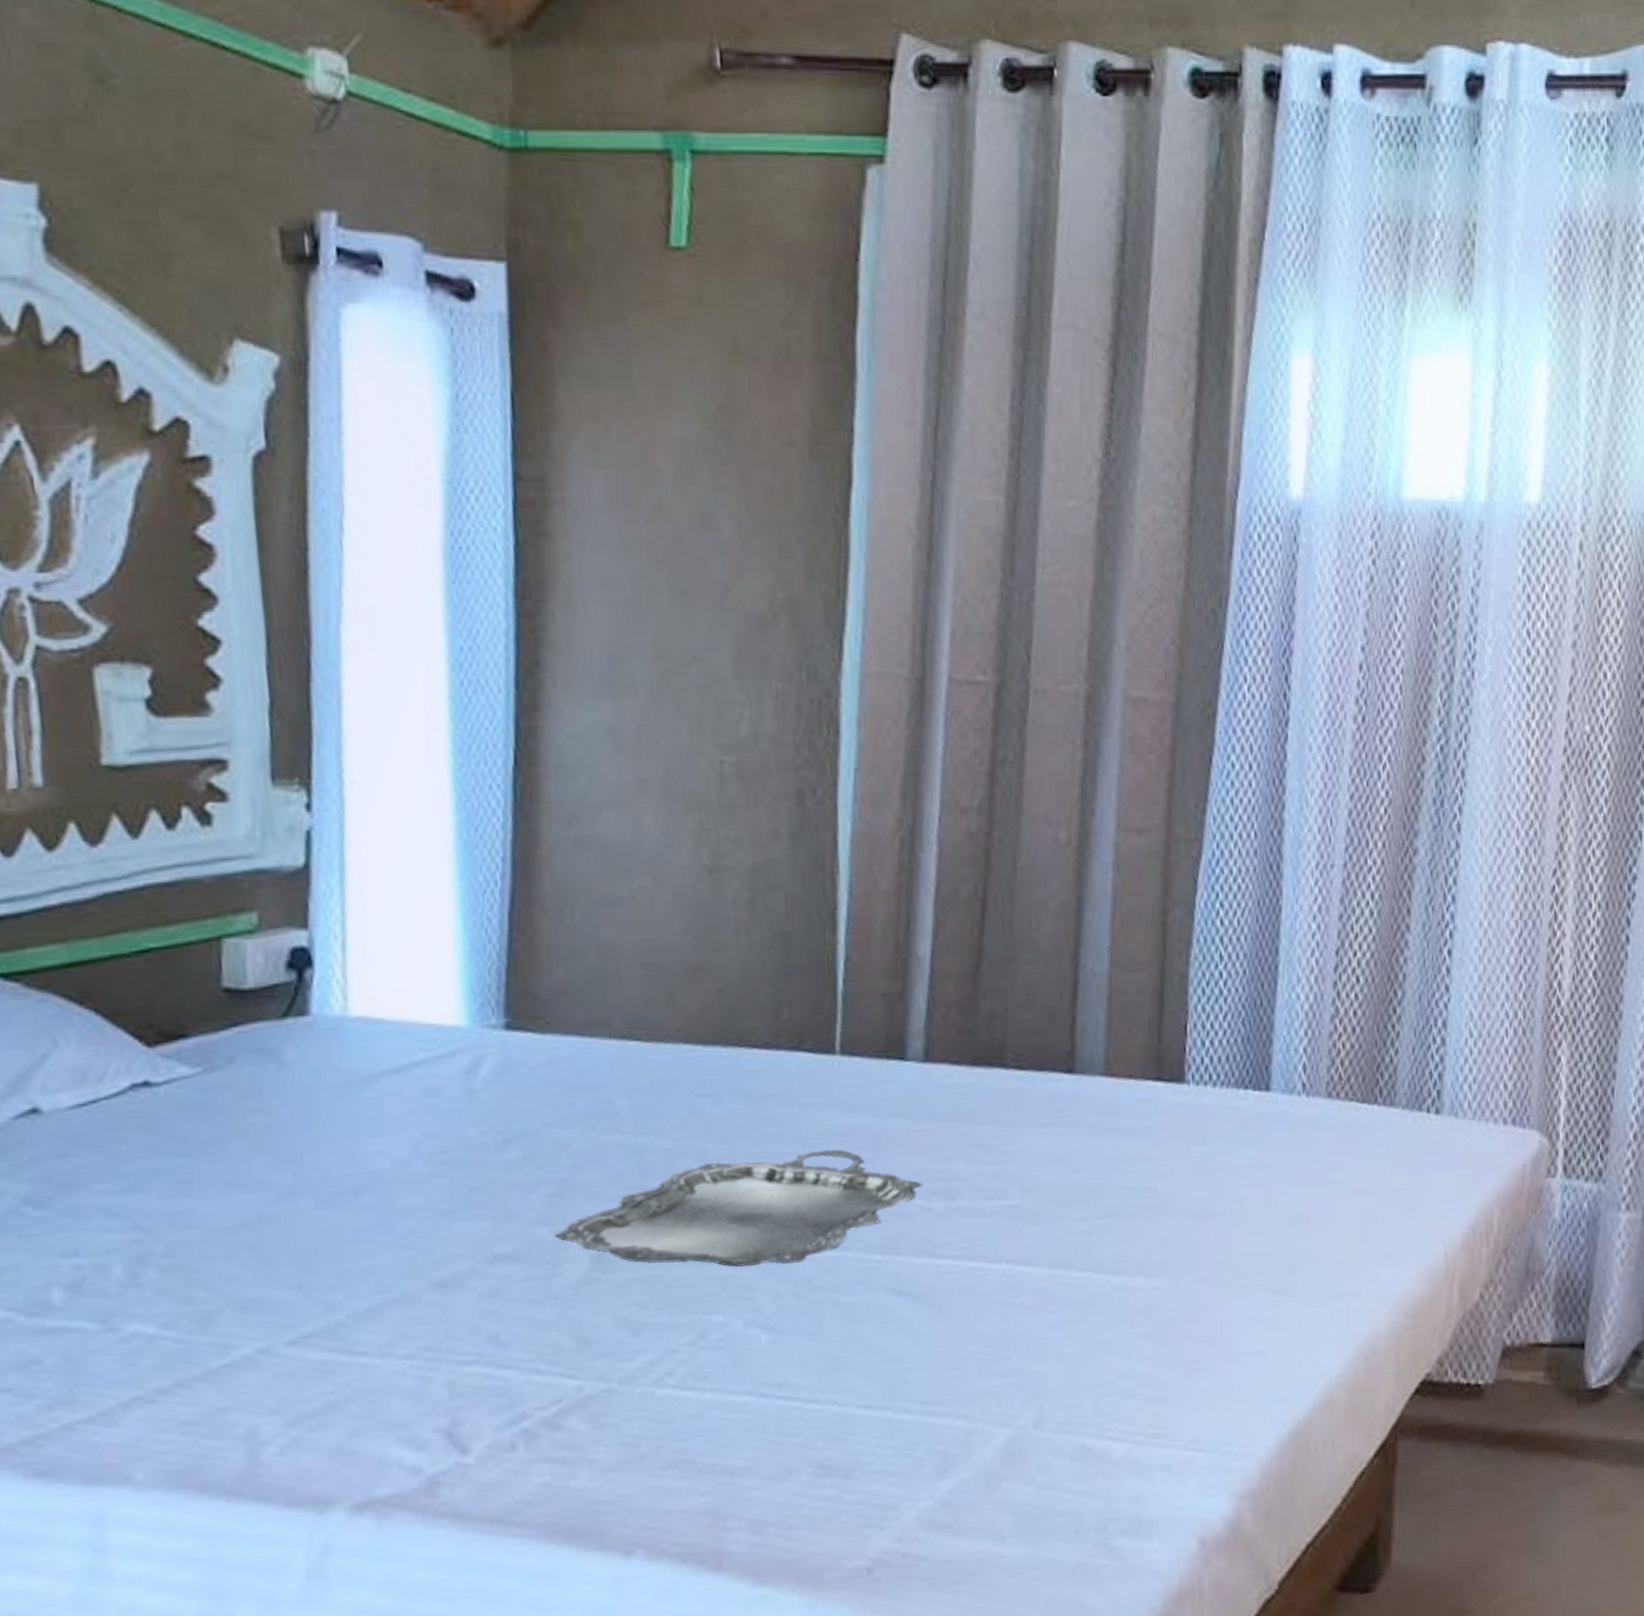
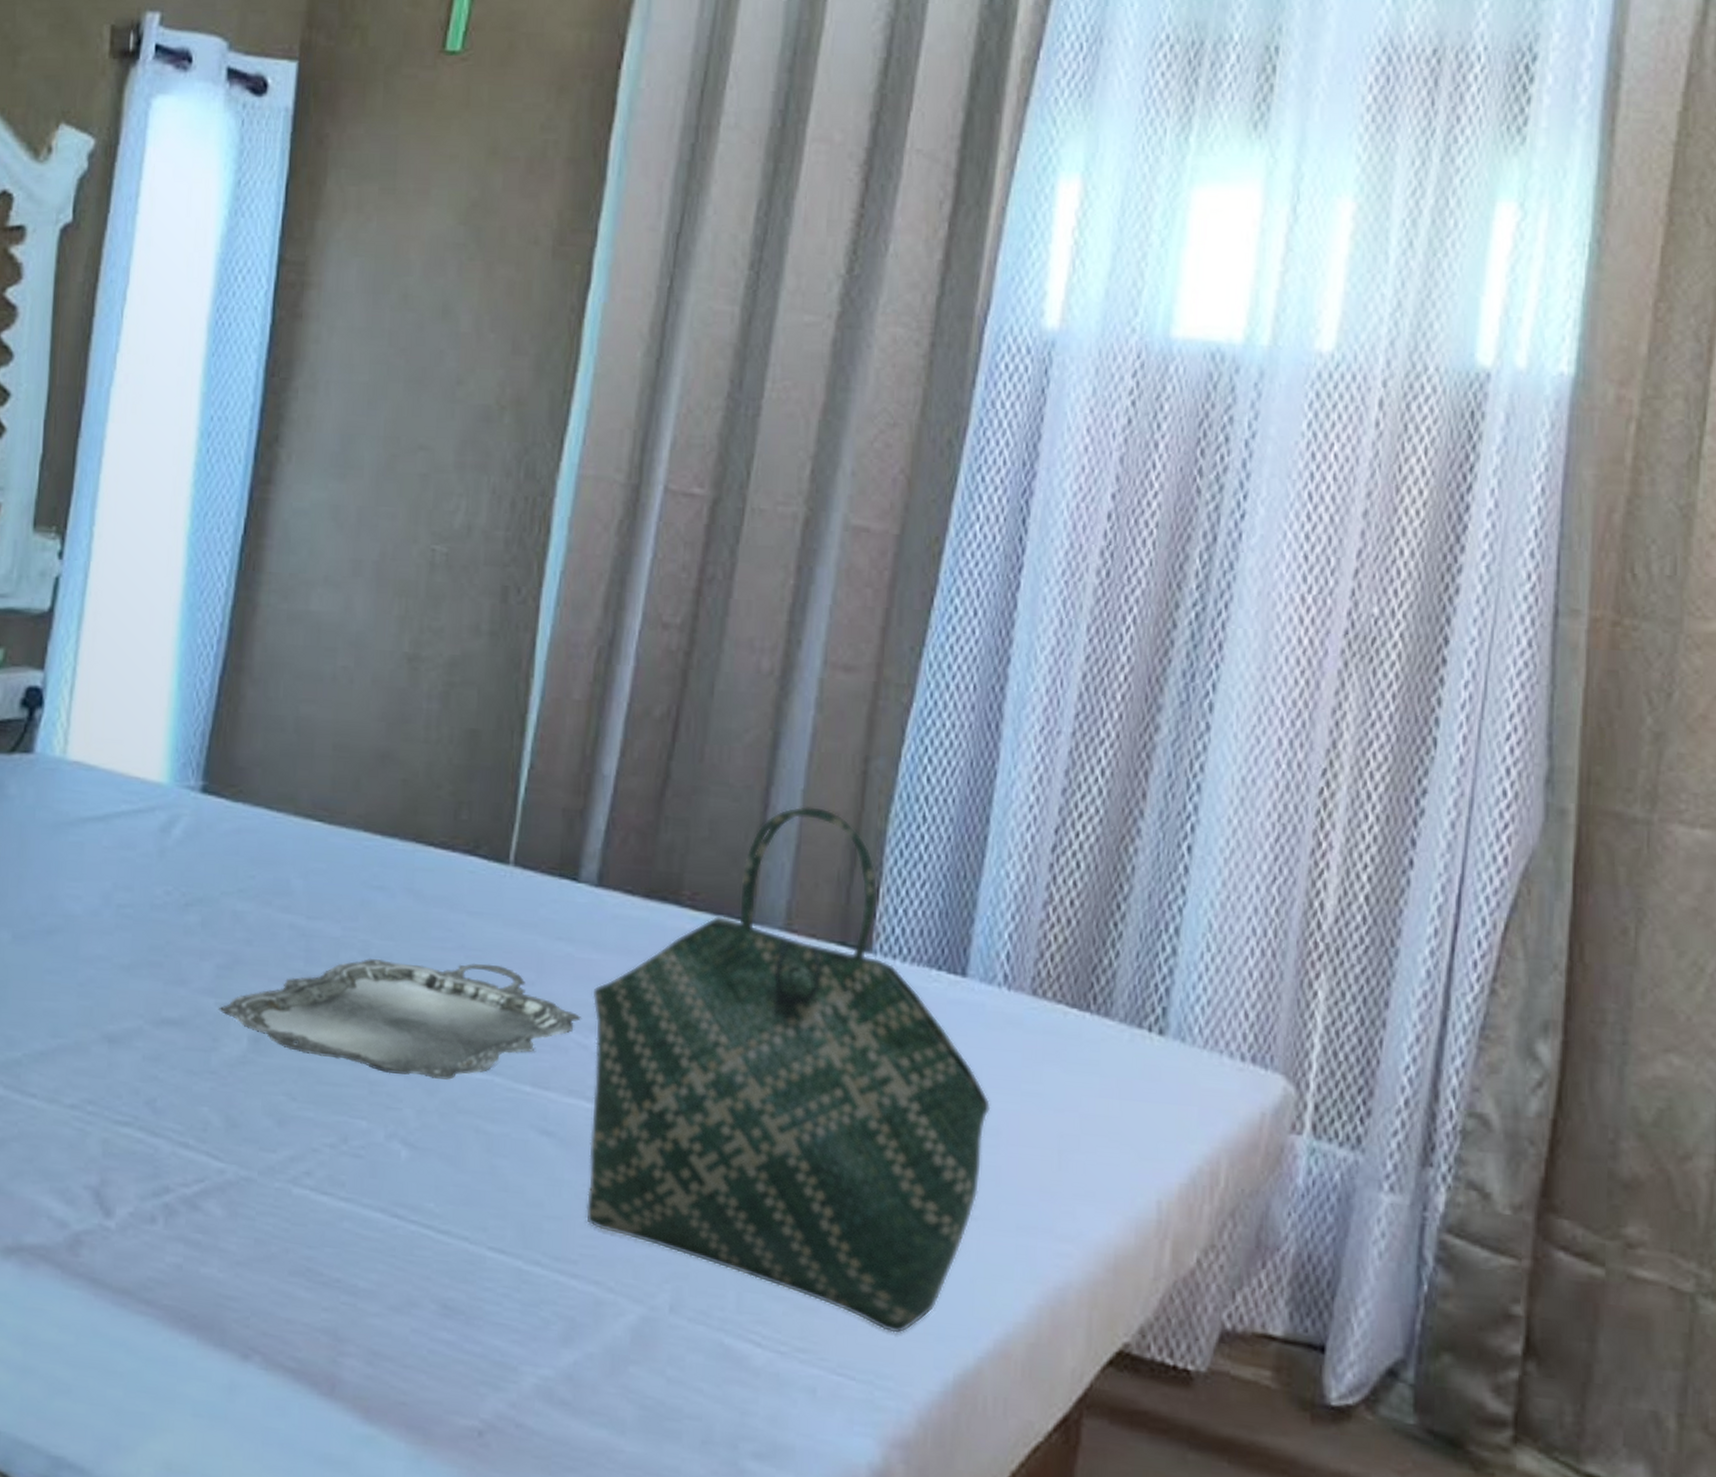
tote bag: none [931,960,1301,1405] -> present [585,805,991,1334]

